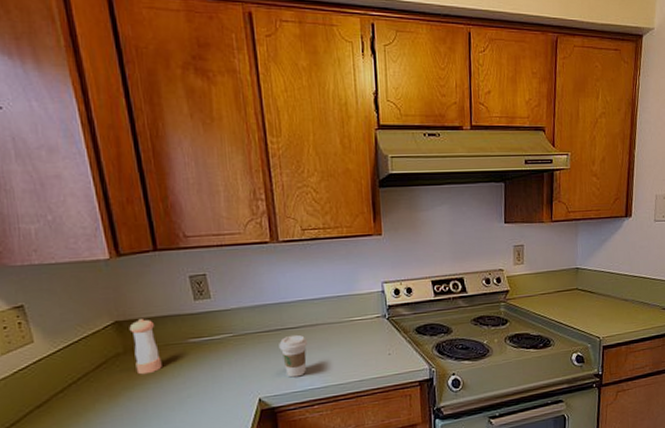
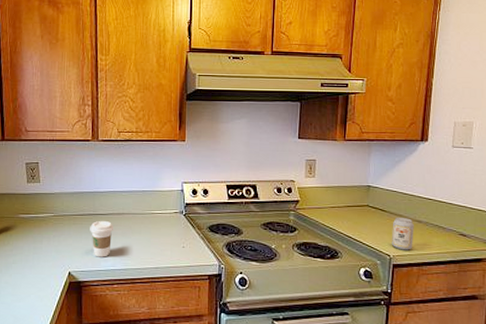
beverage can: none [600,297,622,331] -> present [391,217,414,250]

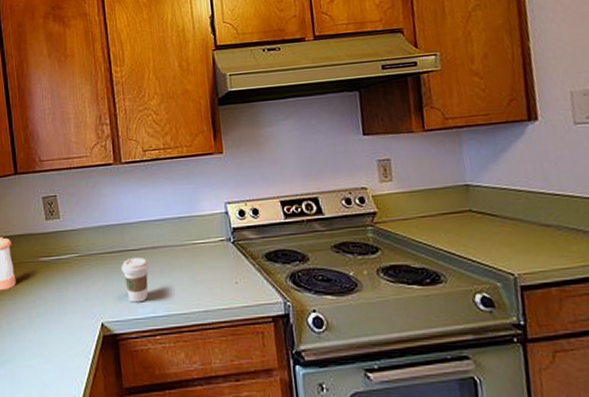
beverage can: present [391,217,414,250] -> none [509,221,545,266]

